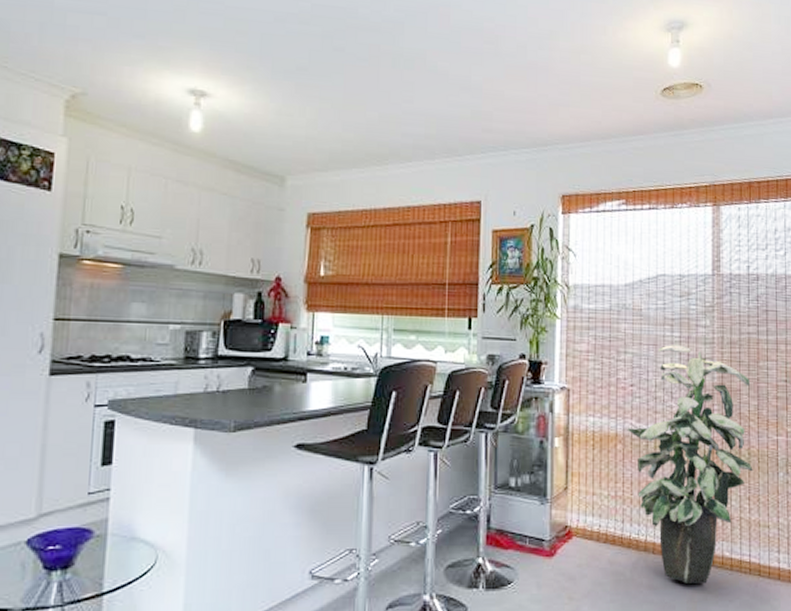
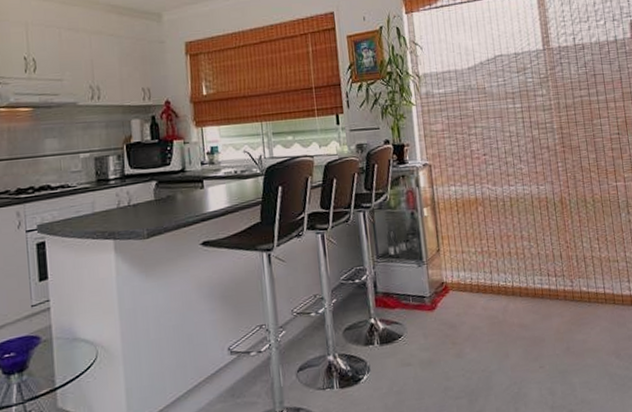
indoor plant: present [627,345,753,583] -> none [485,114,599,318]

